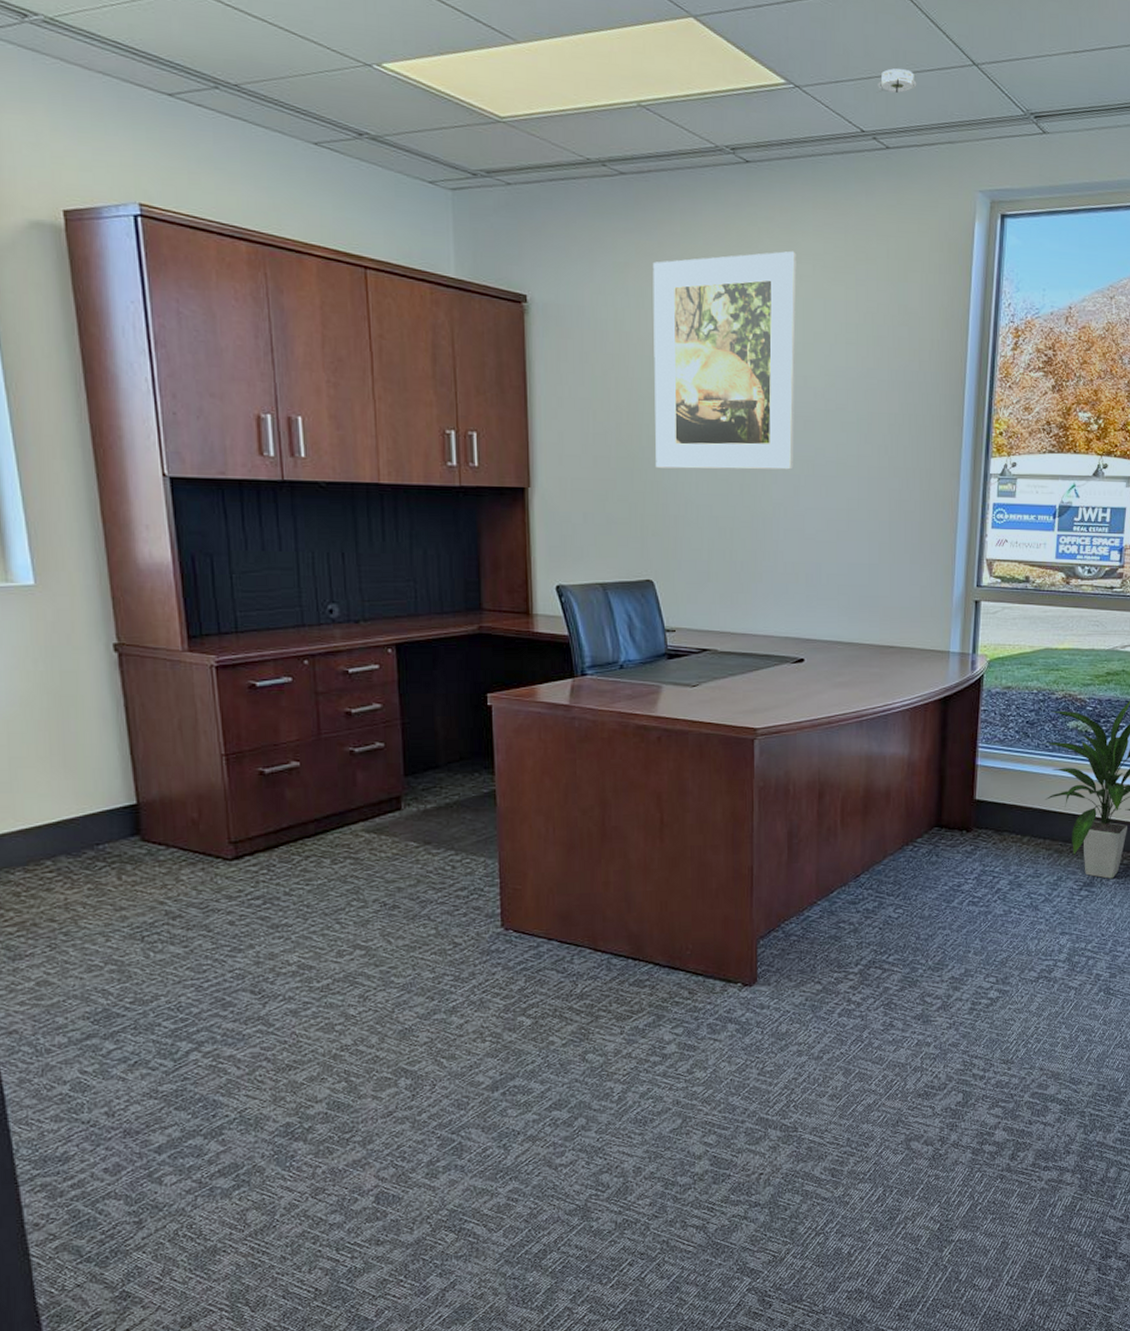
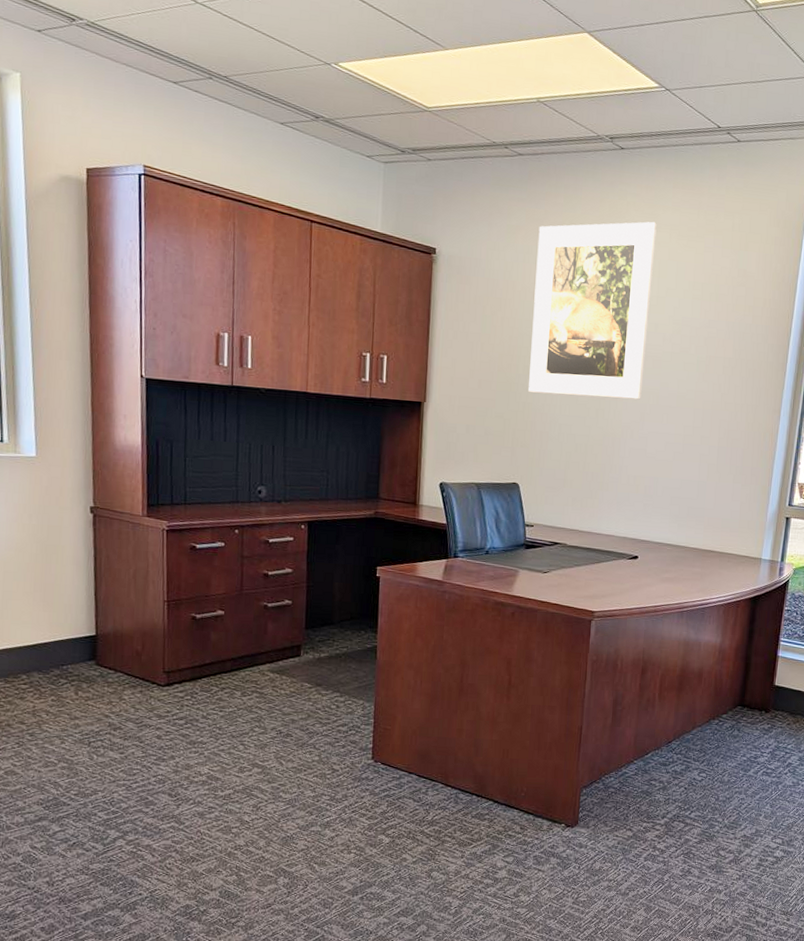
smoke detector: present [875,68,917,93] -> none [732,77,767,97]

